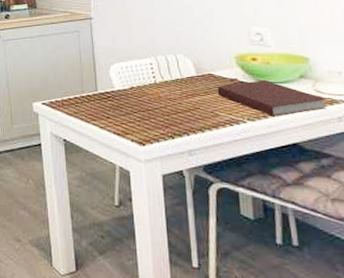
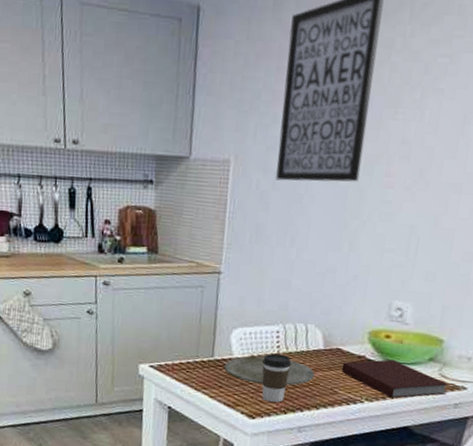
plate: none [108,86,194,112] -> present [224,356,315,386]
coffee cup: none [142,83,169,128] -> present [261,353,292,402]

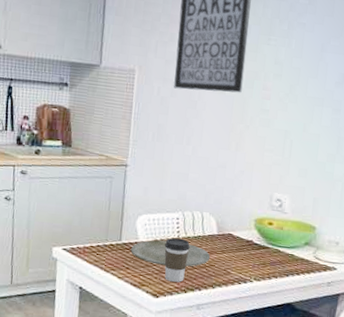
notebook: present [341,359,448,398] -> none [233,243,322,278]

